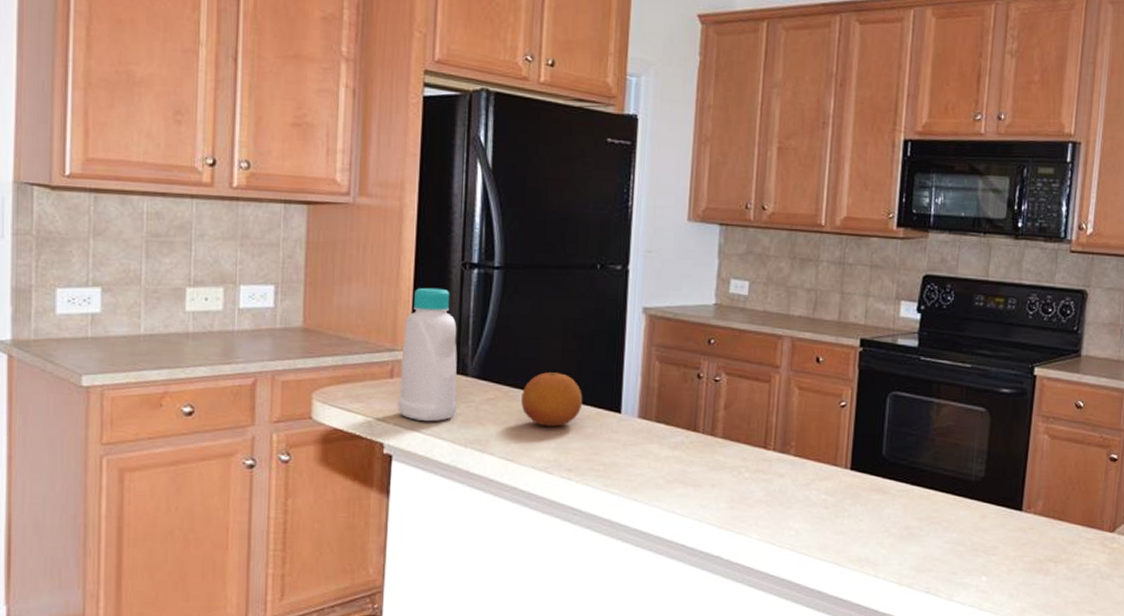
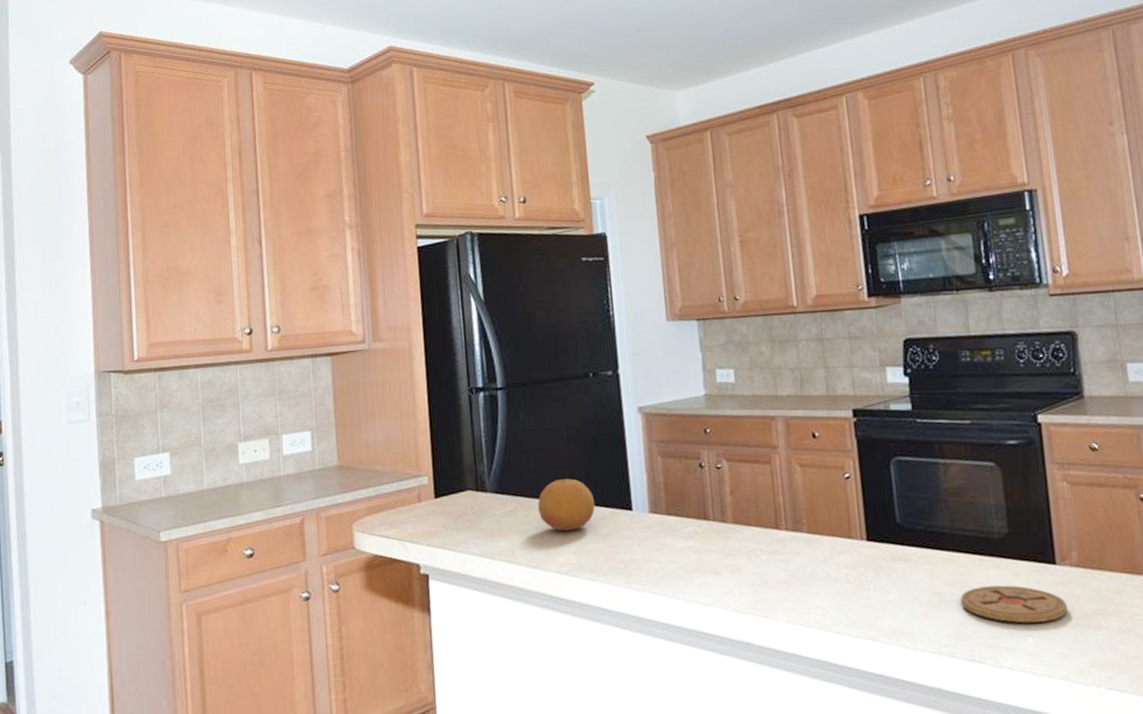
bottle: present [398,287,457,422] -> none [425,414,481,540]
coaster: none [927,525,1025,563] -> present [960,585,1069,623]

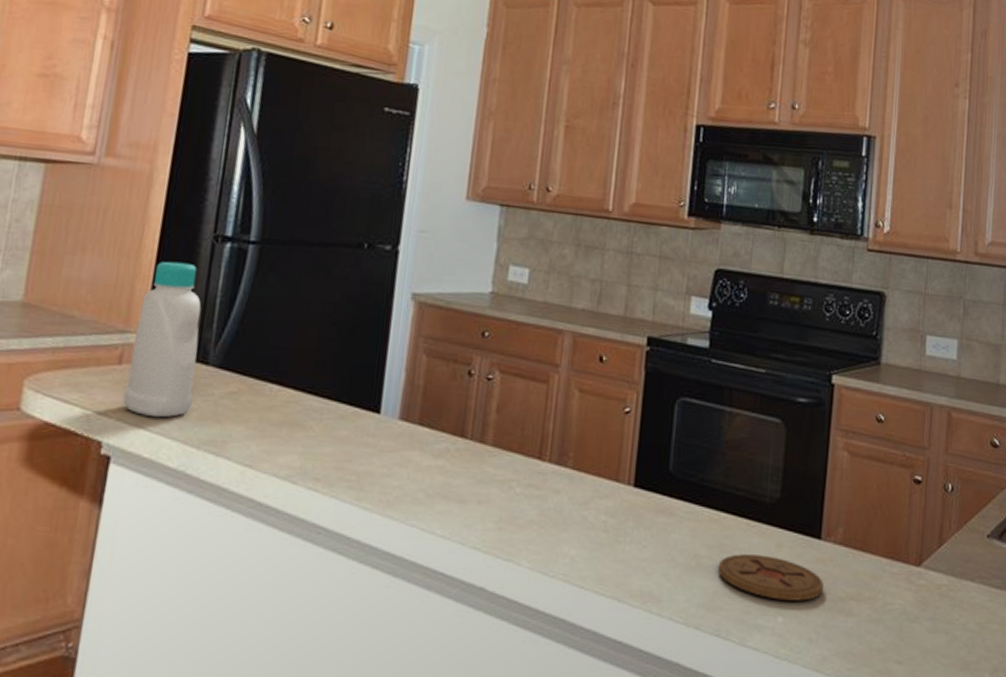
bottle: none [425,414,481,540] -> present [123,261,202,418]
fruit: present [538,479,596,531] -> none [267,363,338,427]

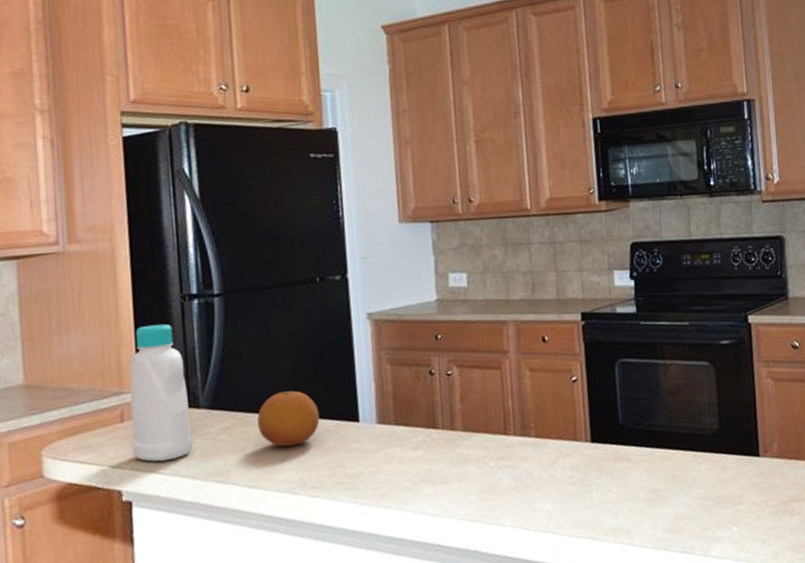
fruit: none [267,363,338,427] -> present [257,391,320,447]
coaster: present [718,554,824,601] -> none [675,478,769,514]

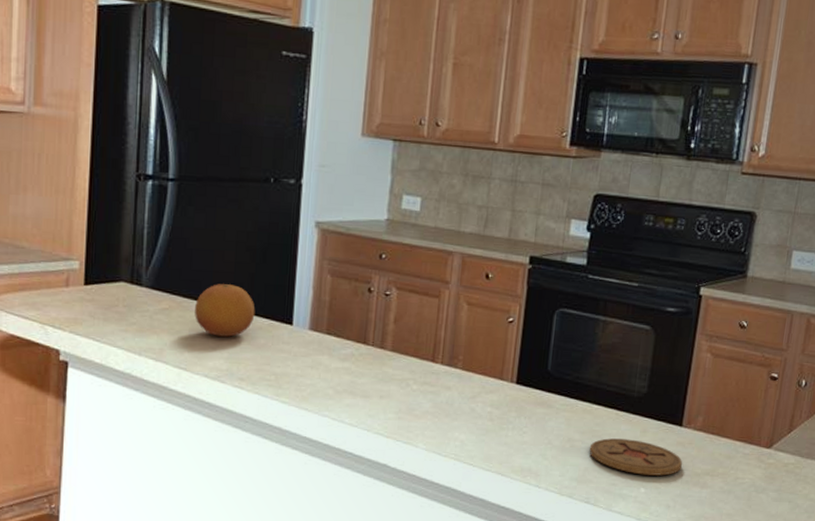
bottle: present [130,323,193,462] -> none [73,198,132,331]
coaster: none [675,478,769,514] -> present [589,438,683,476]

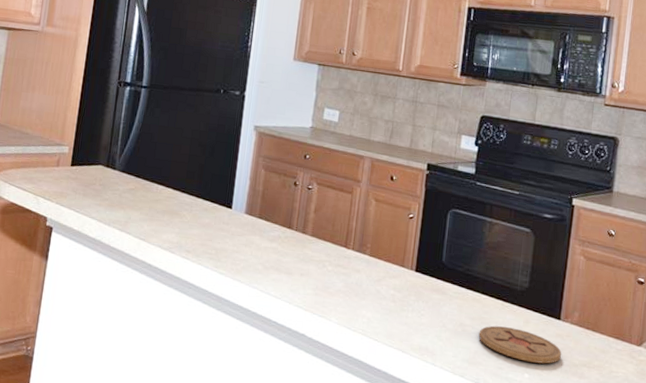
fruit: present [195,284,255,337] -> none [154,171,203,216]

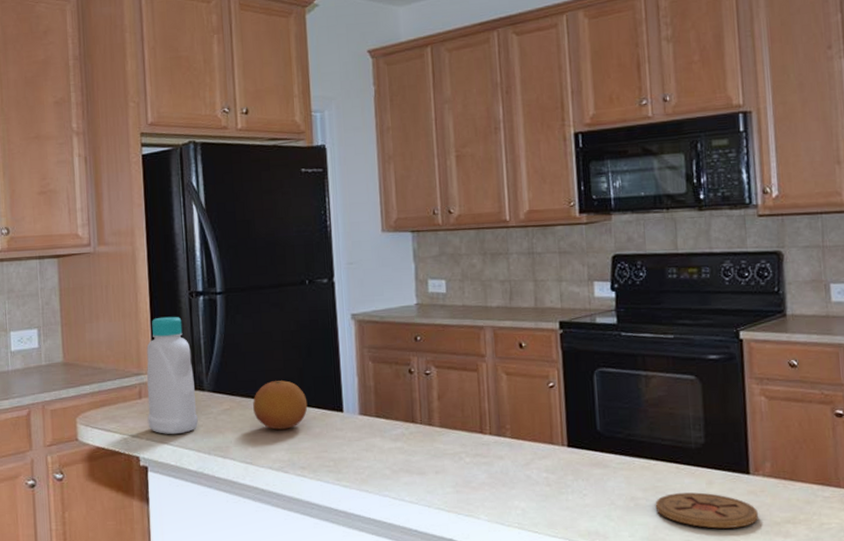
bottle: none [60,98,111,204] -> present [146,316,198,435]
fruit: none [154,171,203,216] -> present [253,380,308,430]

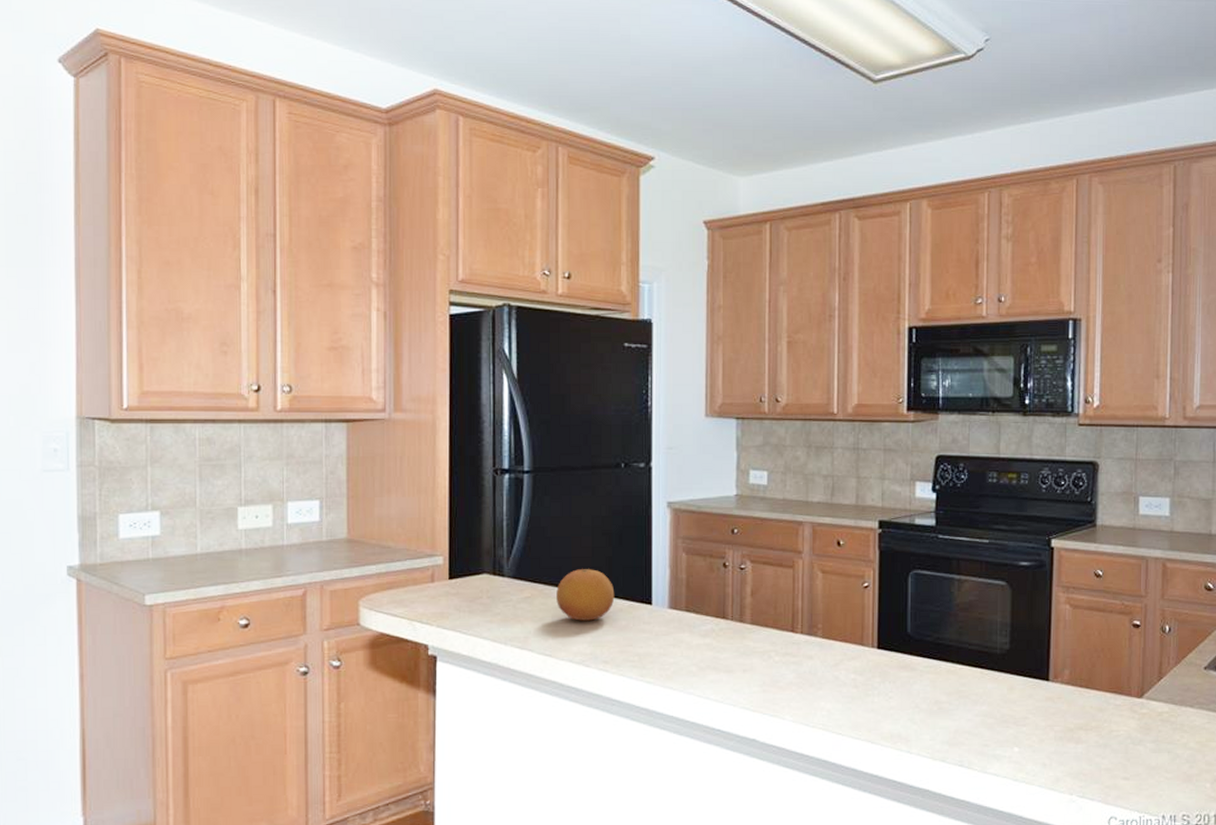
bottle: present [146,316,198,435] -> none [440,494,495,623]
coaster: present [655,492,759,529] -> none [957,697,1054,734]

